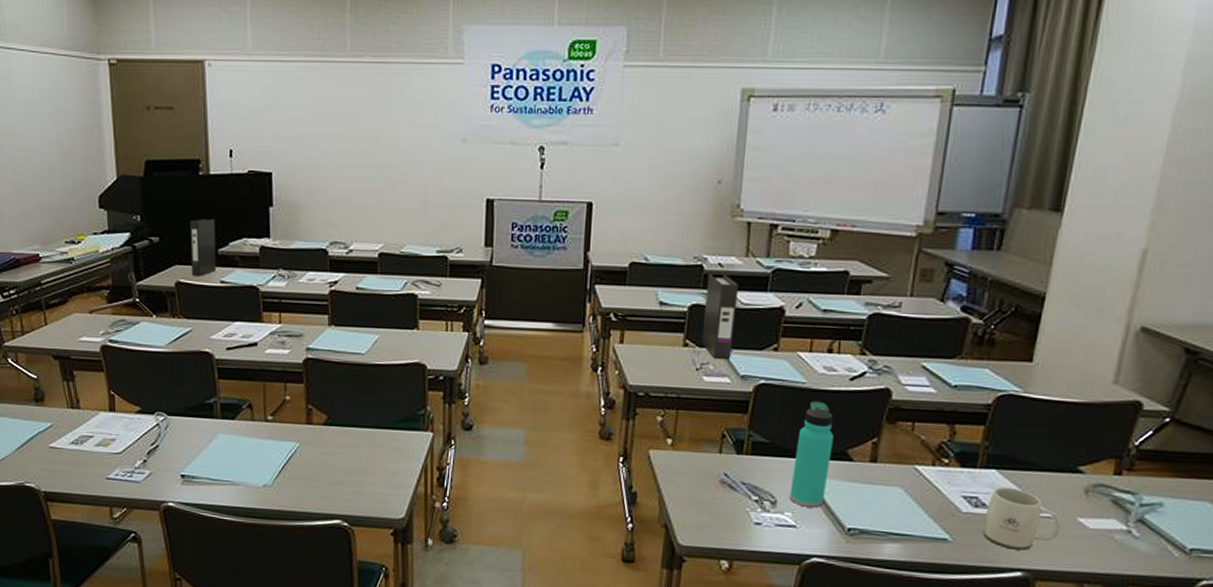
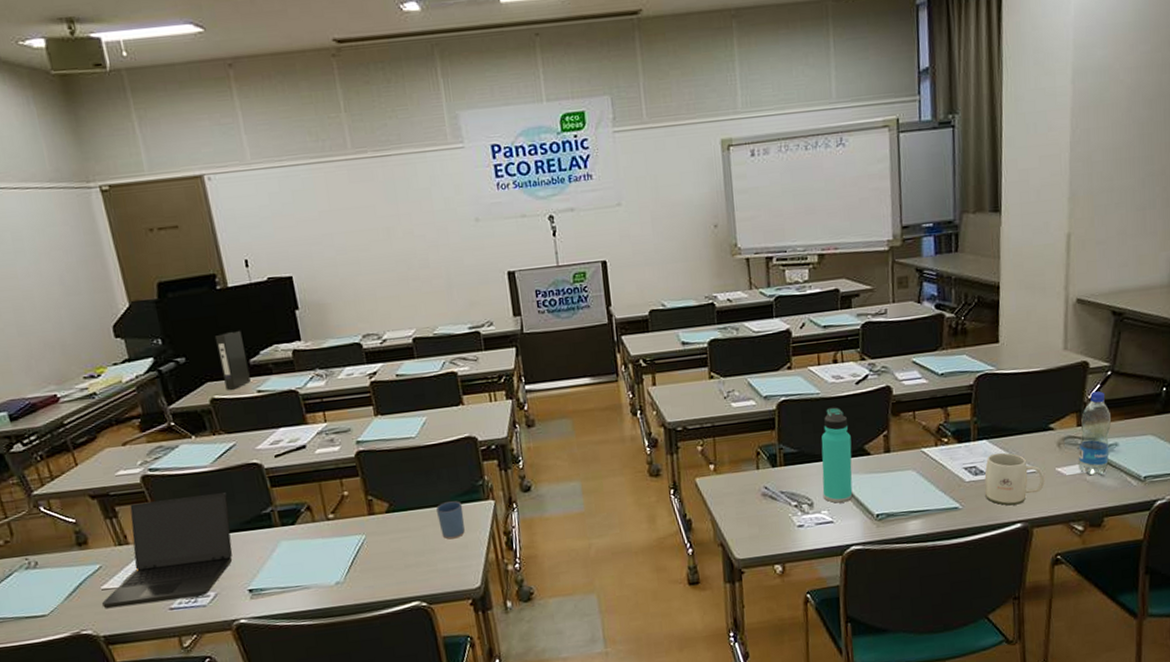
laptop: none [48,371,175,472] -> present [102,493,233,608]
mug: none [372,425,400,464] -> present [435,501,465,539]
binder: present [701,274,740,360] -> none [720,308,753,386]
bottle: none [1106,437,1161,537] -> present [1078,390,1112,476]

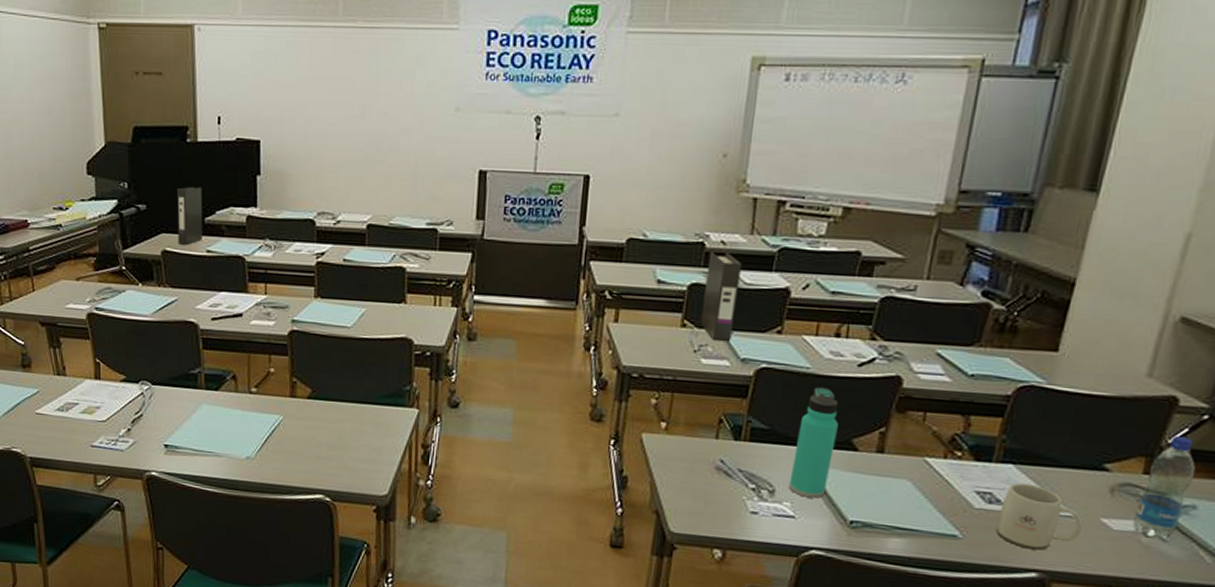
laptop: present [102,493,233,608] -> none [34,338,160,440]
mug: present [435,501,465,539] -> none [357,400,385,440]
binder: none [720,308,753,386] -> present [700,252,743,343]

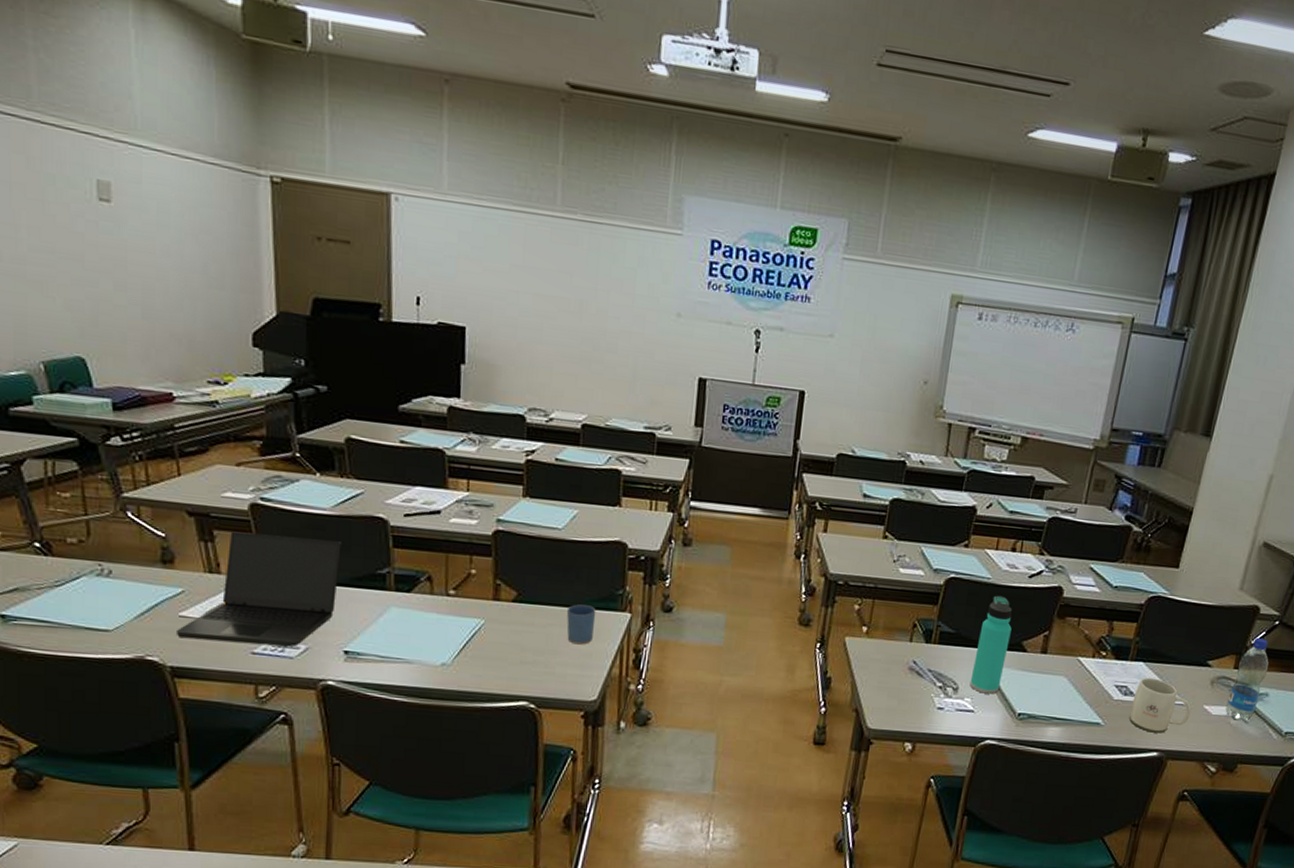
laptop: none [34,338,160,440] -> present [177,531,341,646]
binder: present [176,186,203,245] -> none [365,370,397,434]
mug: none [357,400,385,440] -> present [566,604,597,645]
binder: present [700,252,743,343] -> none [900,470,938,554]

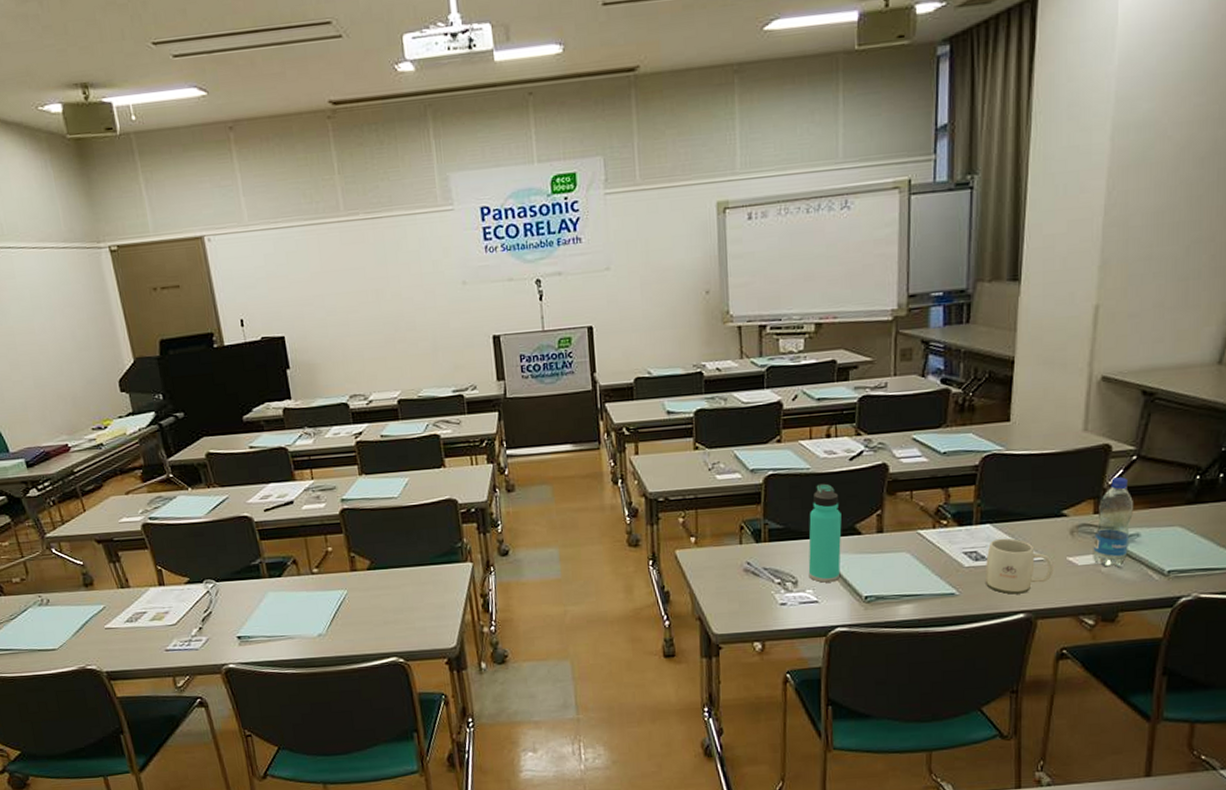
laptop: present [177,531,341,646] -> none [105,543,224,646]
mug: present [566,604,597,645] -> none [415,561,443,599]

